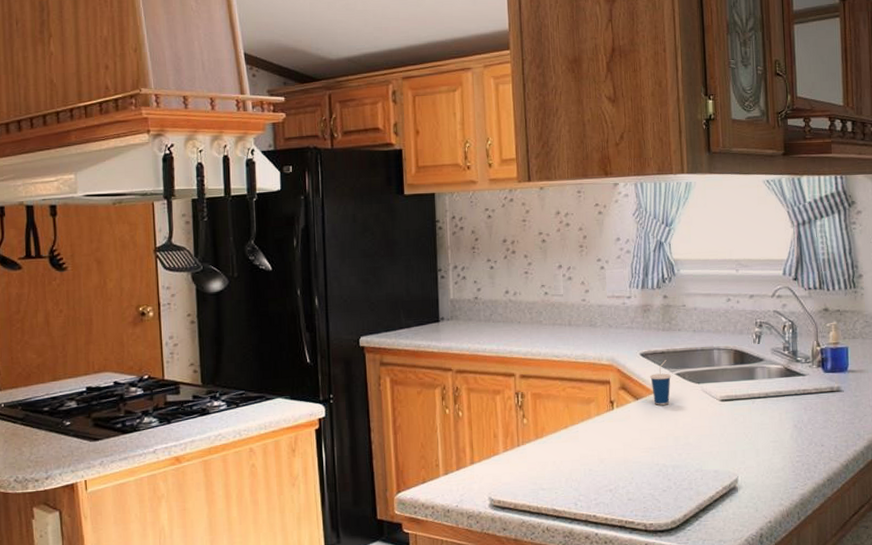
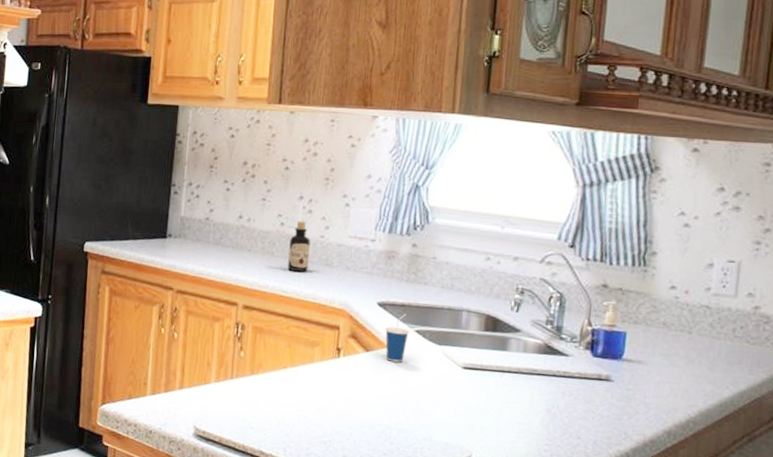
bottle: none [555,288,575,336] -> present [287,221,310,272]

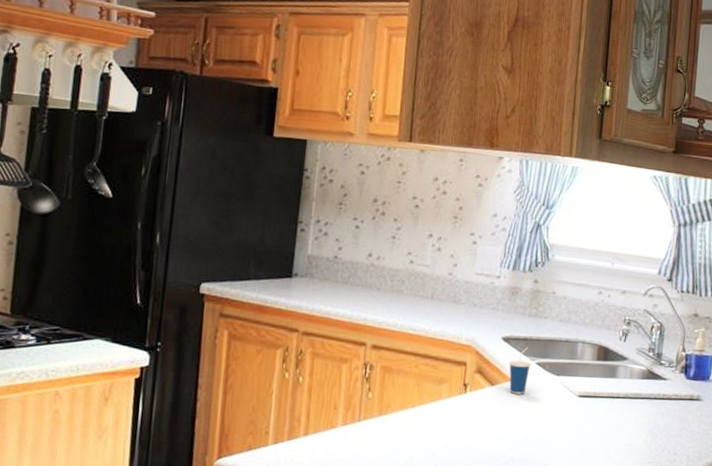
bottle: present [287,221,310,272] -> none [416,259,439,310]

